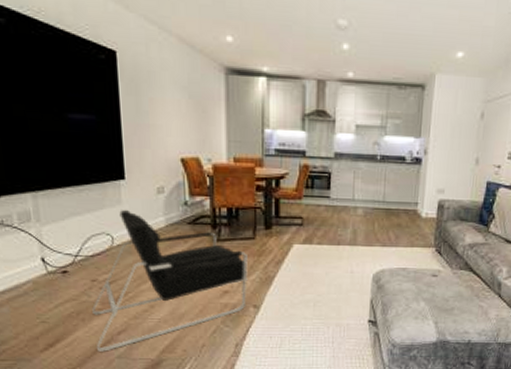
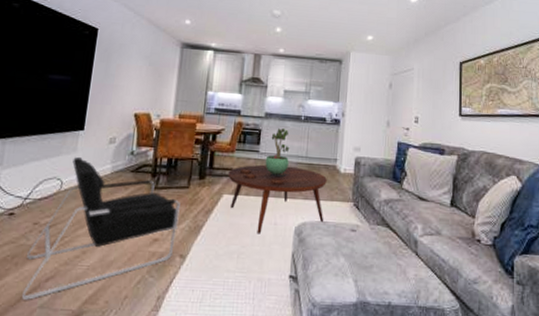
coffee table: none [297,211,408,283] -> present [228,164,328,234]
potted plant: none [337,170,365,222] -> present [265,128,290,175]

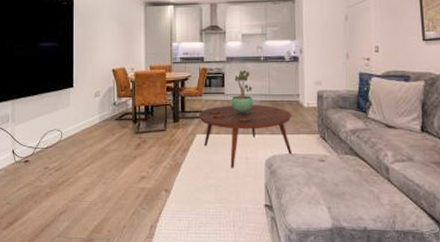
armchair: present [22,157,180,300] -> none [43,111,160,231]

